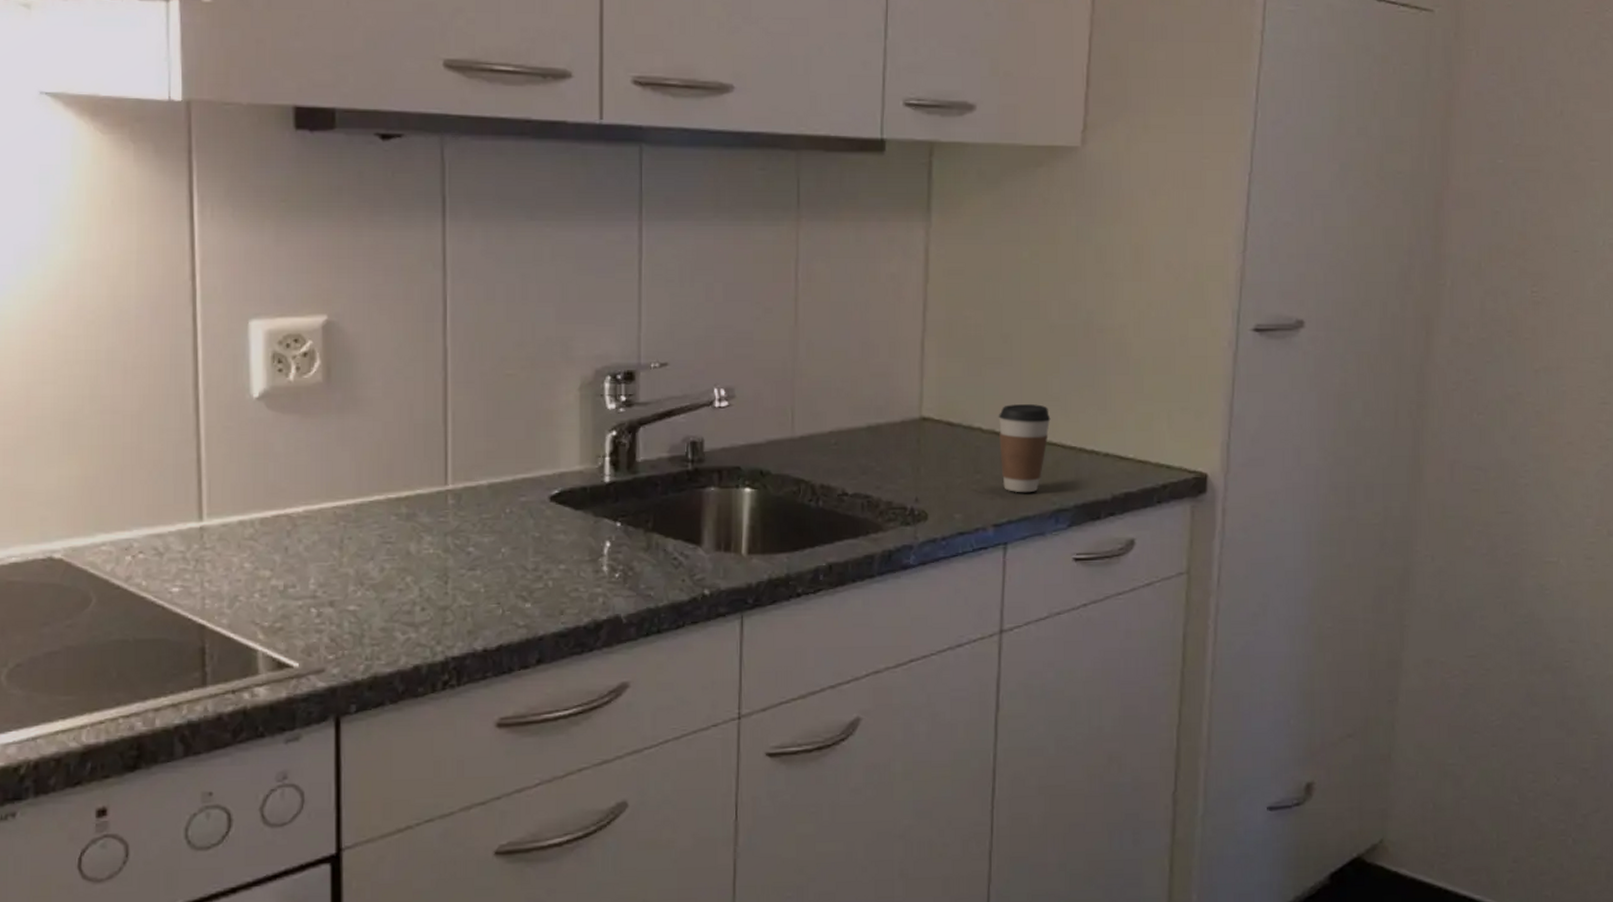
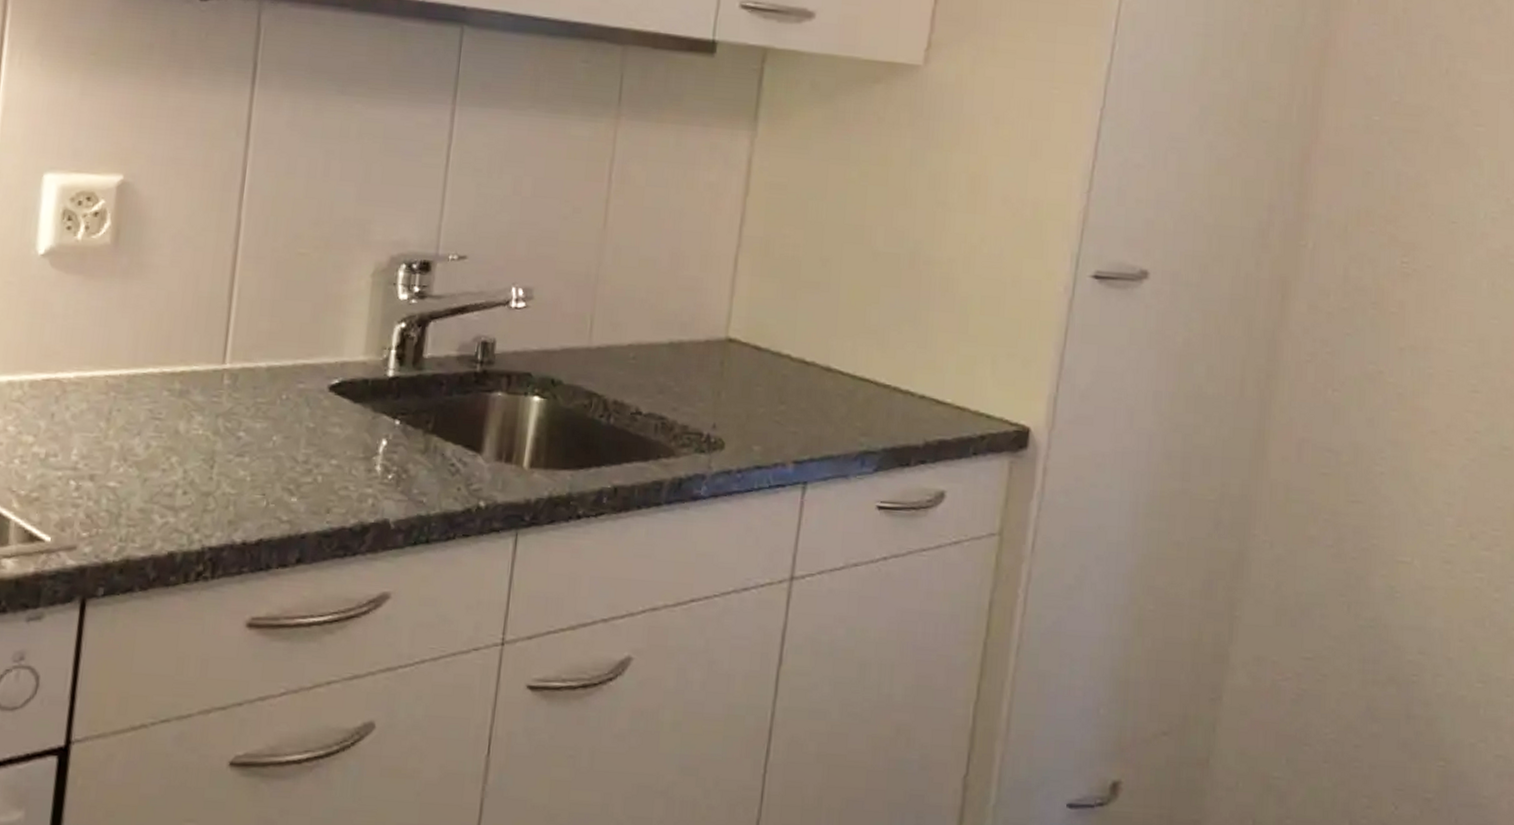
coffee cup: present [998,403,1051,493] -> none [807,332,866,431]

